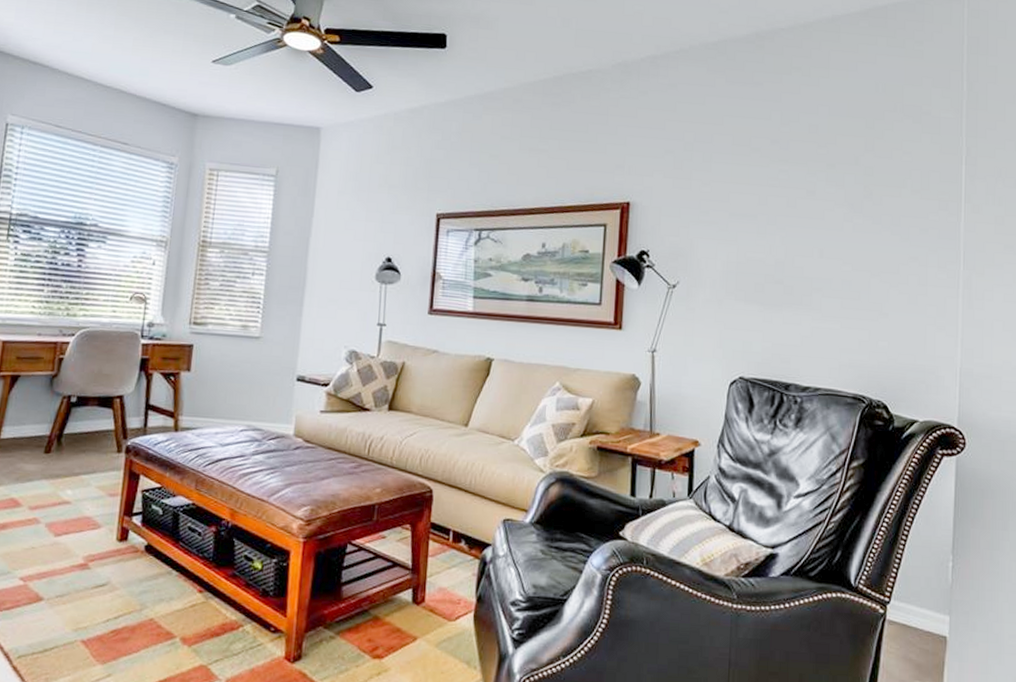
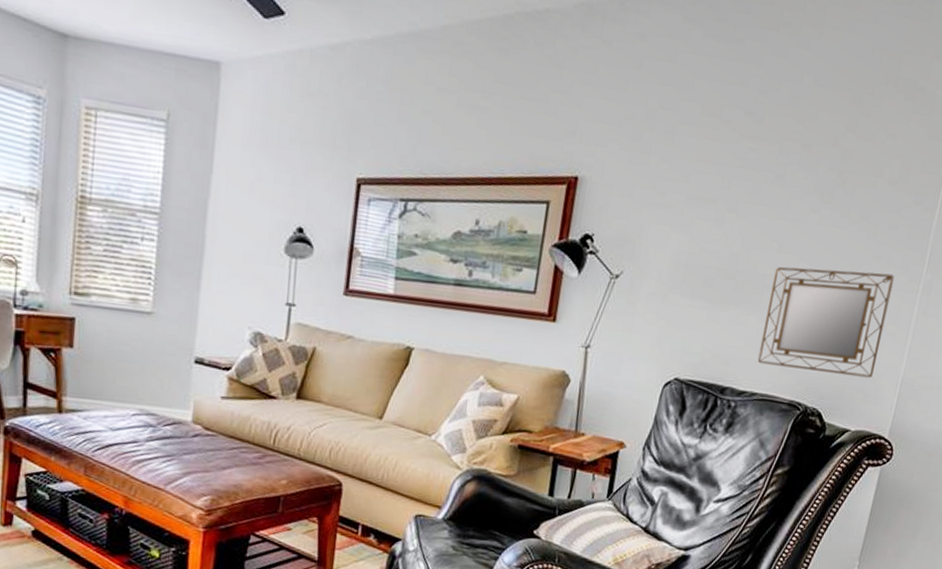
home mirror: none [816,270,934,370] -> present [757,267,895,378]

